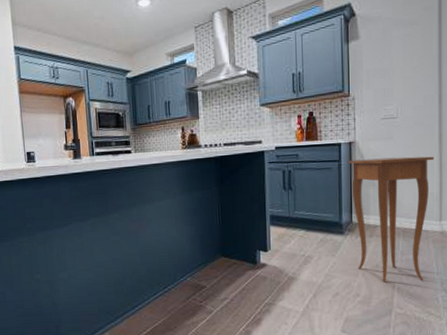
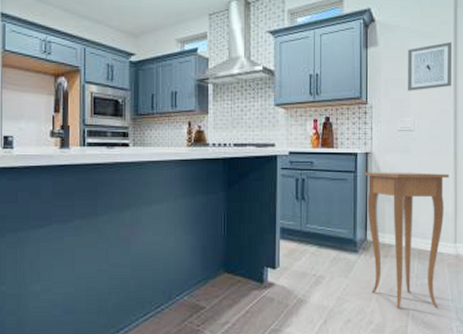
wall art: none [390,28,437,80] -> present [408,42,452,91]

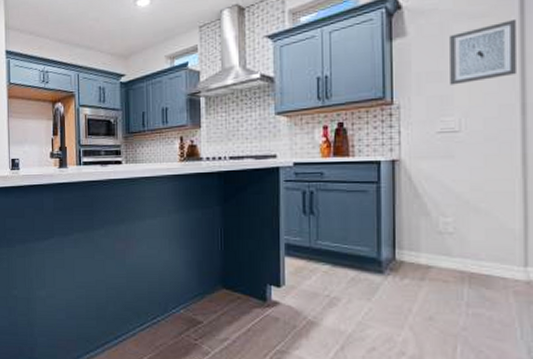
side table: present [365,172,450,309] -> none [391,181,516,344]

